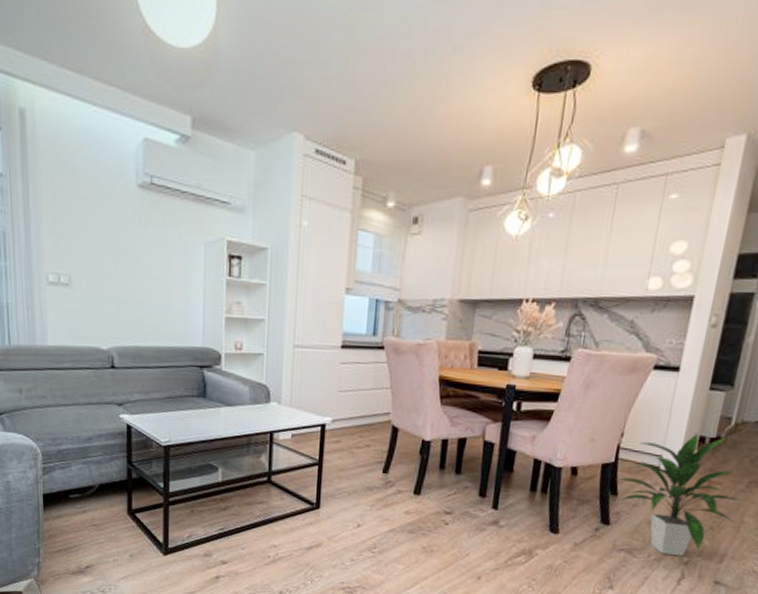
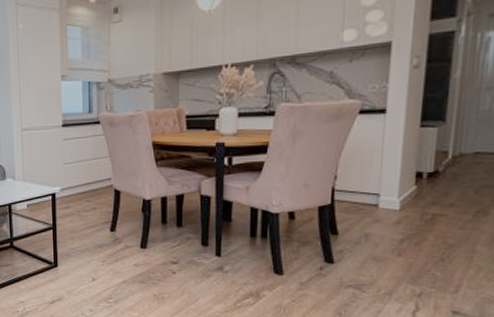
indoor plant: present [616,432,741,557] -> none [334,169,470,289]

